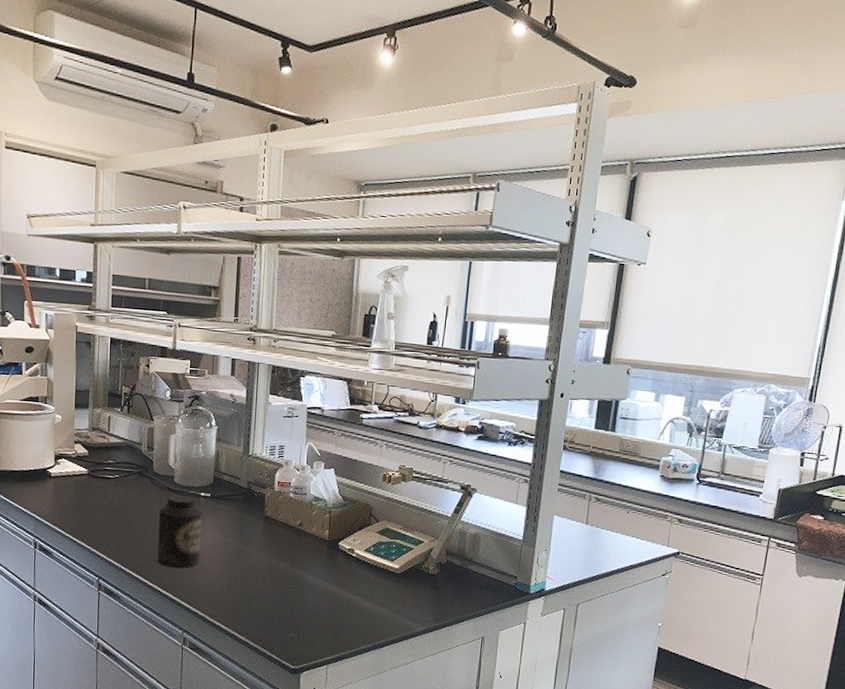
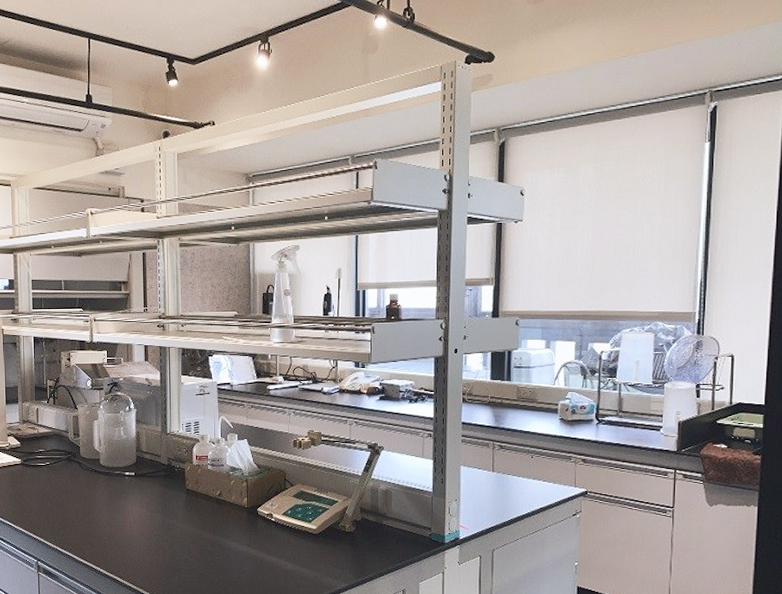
canister: present [157,495,203,569] -> none [89,477,129,545]

